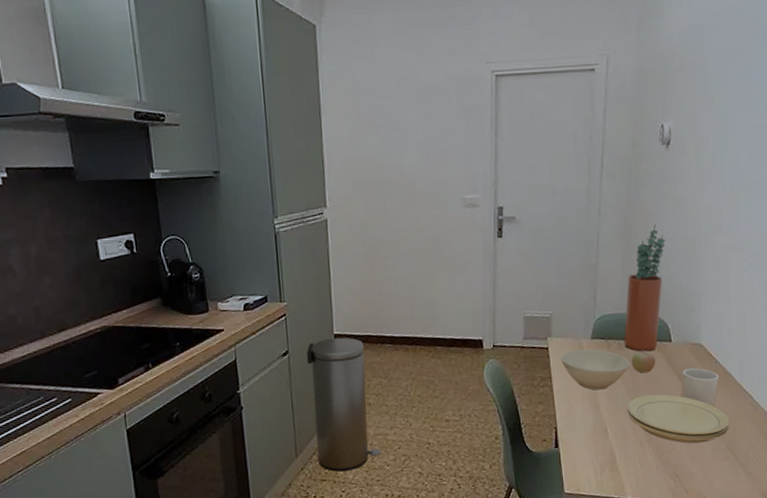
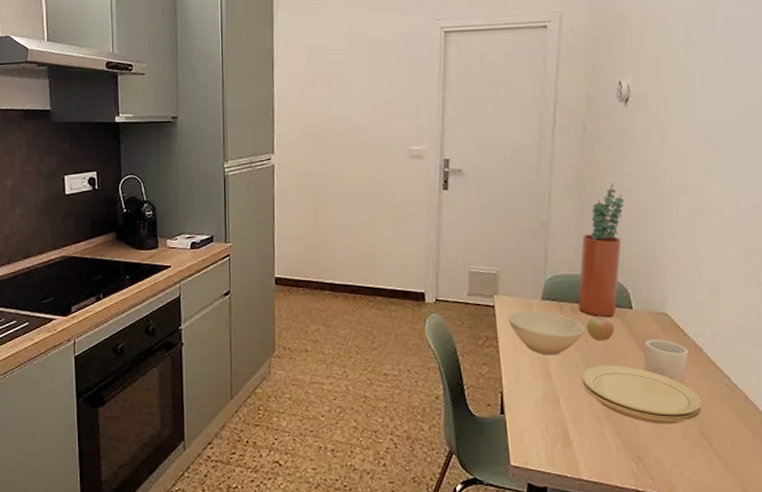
pedal bin: present [306,337,381,472] -> none [247,281,316,418]

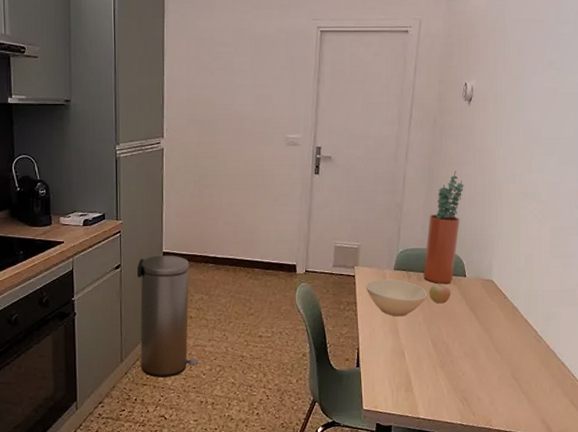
pedal bin: none [247,281,316,418] -> present [137,255,199,378]
plate: present [581,365,702,424] -> none [423,323,515,371]
mug: present [643,339,688,385] -> none [472,301,507,339]

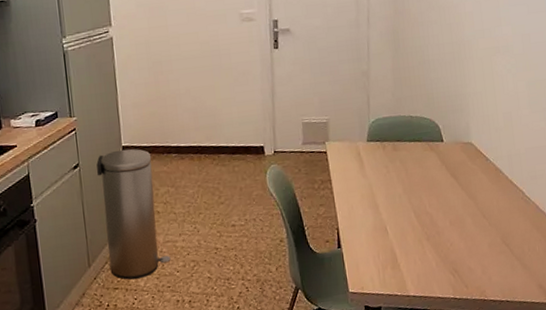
bowl: present [365,278,428,317] -> none [339,151,406,191]
vase: present [423,171,464,284] -> none [397,31,432,152]
fruit: present [429,282,451,304] -> none [406,150,430,173]

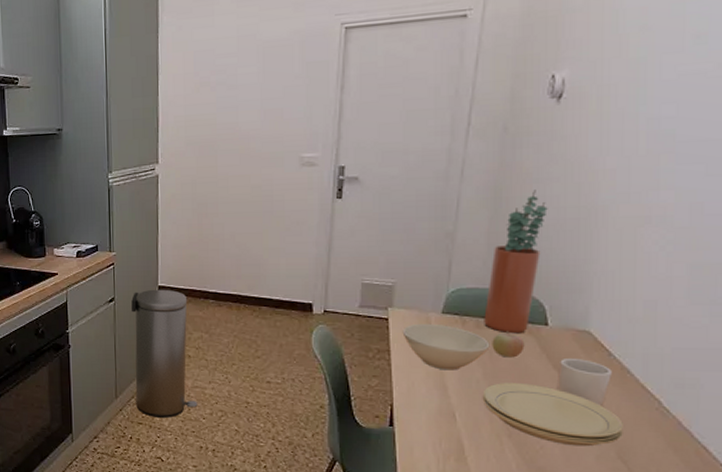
bowl: none [339,151,406,191] -> present [402,323,490,371]
vase: none [397,31,432,152] -> present [484,189,548,334]
plate: none [404,192,504,239] -> present [482,383,623,447]
fruit: none [406,150,430,173] -> present [492,331,525,358]
mug: none [454,166,491,203] -> present [556,357,612,407]

